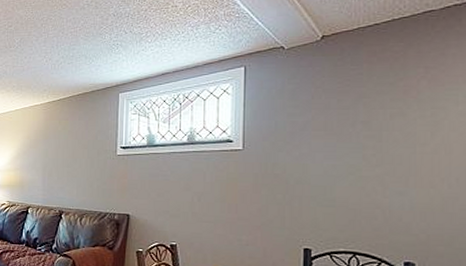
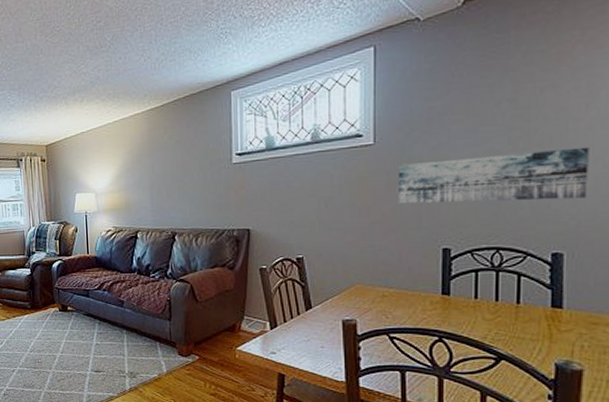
wall art: none [264,168,436,215] -> present [399,146,589,204]

